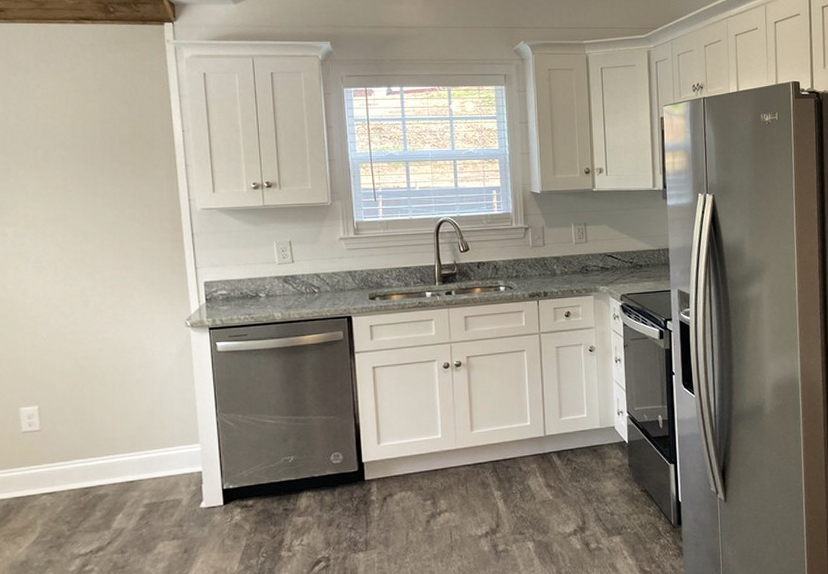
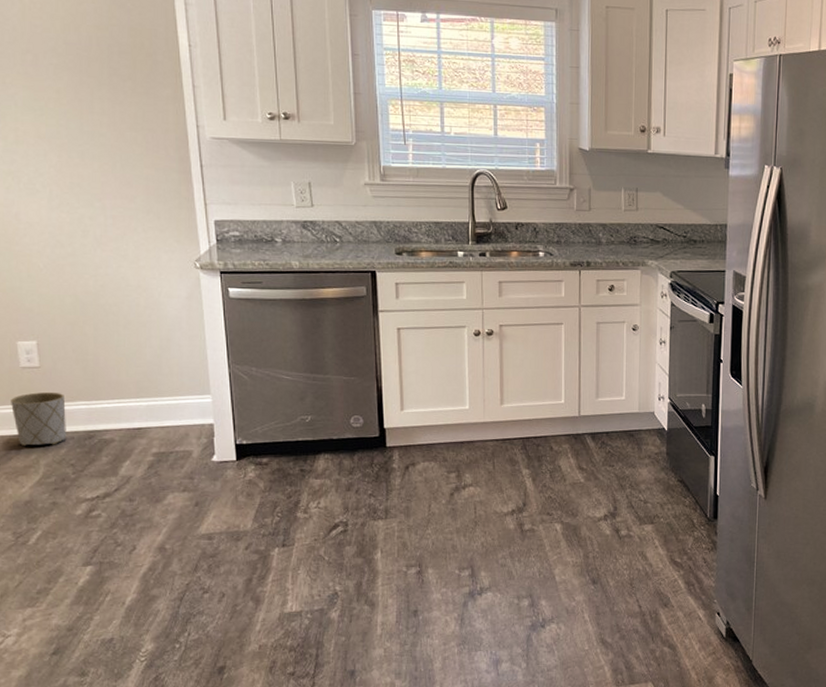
planter: none [12,453,63,508] -> present [11,391,67,447]

